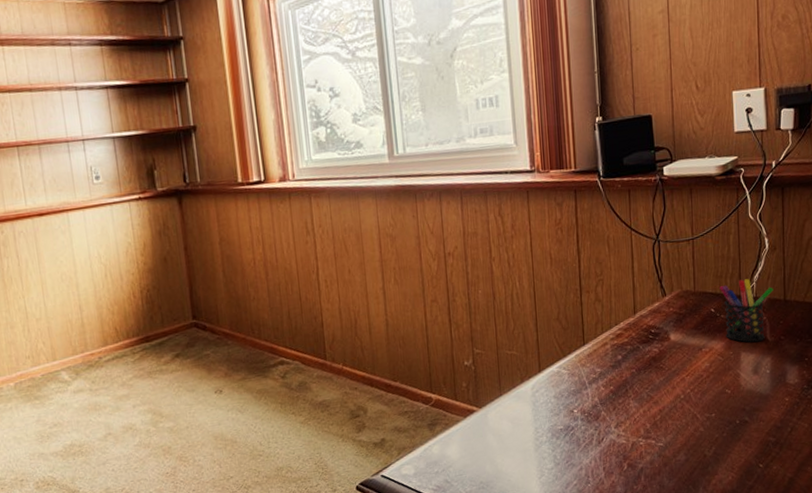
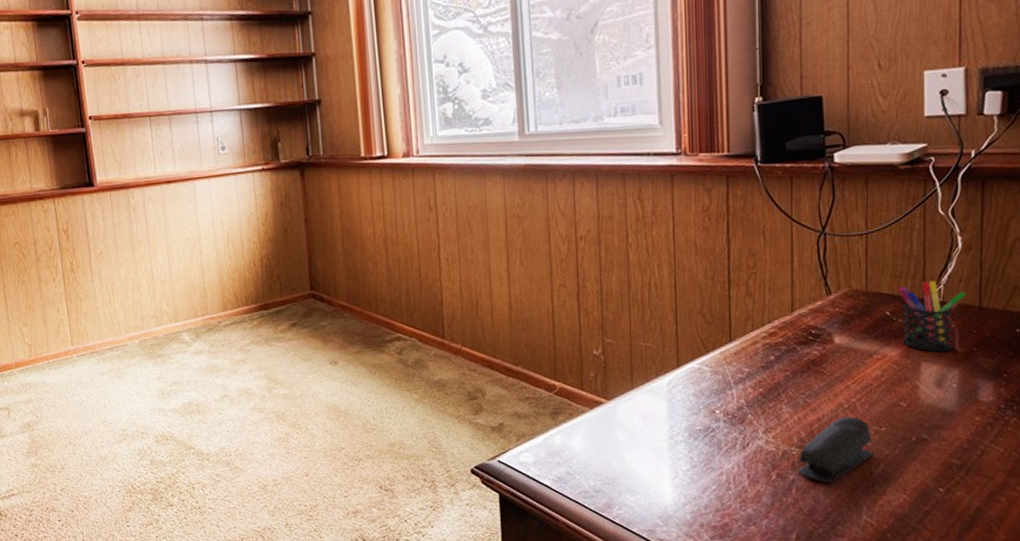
stapler: none [645,405,707,468] -> present [798,416,874,483]

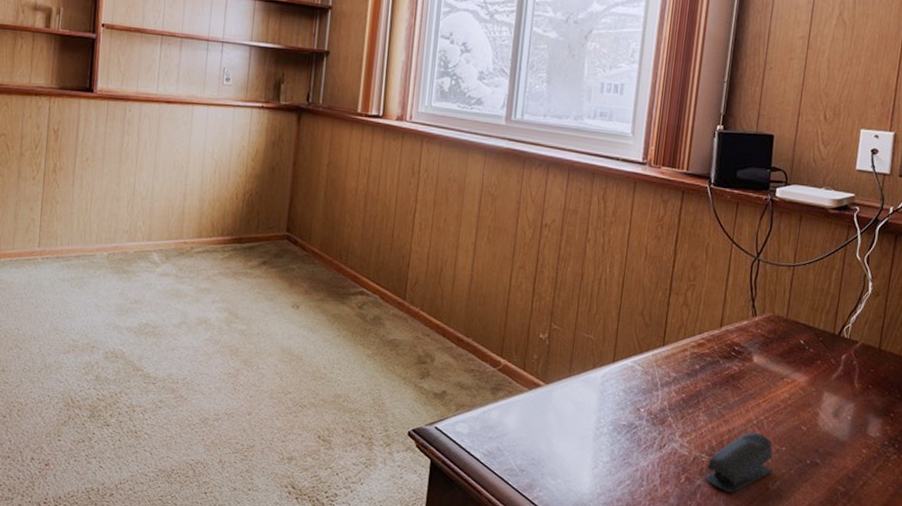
pen holder: present [898,281,966,352] -> none [811,318,870,386]

